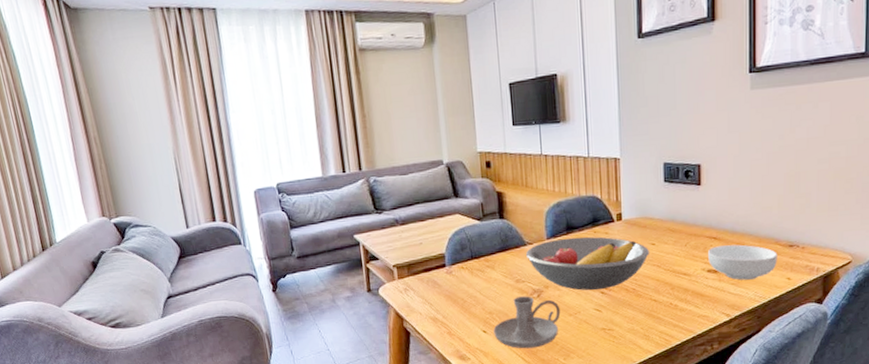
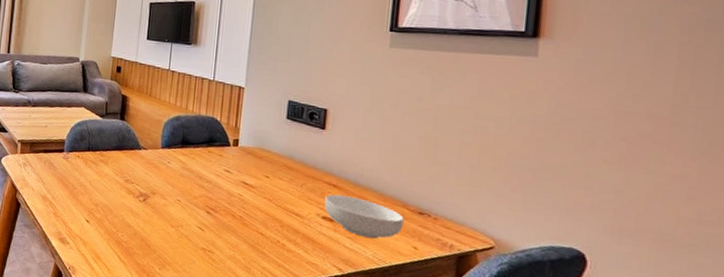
candle holder: present [493,296,561,349] -> none [95,195,164,250]
fruit bowl: present [526,236,650,291] -> none [139,150,263,210]

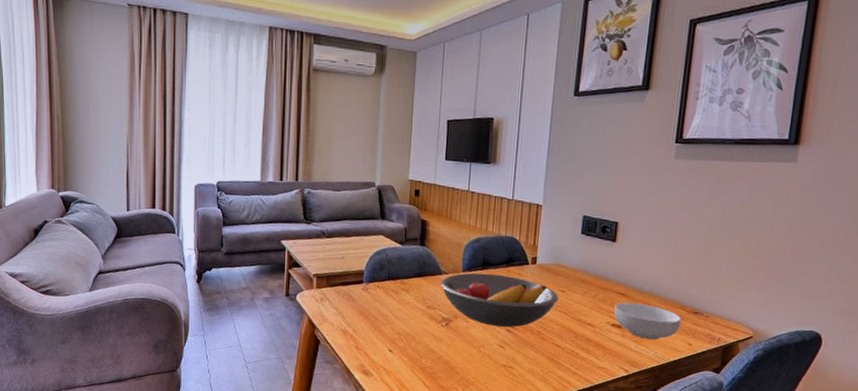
fruit bowl: none [139,150,263,210] -> present [441,273,559,328]

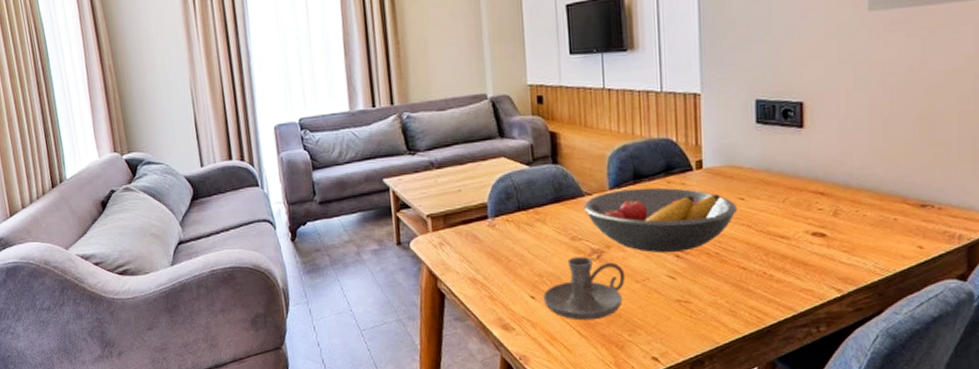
candle holder: none [399,322,466,374] -> present [543,257,625,321]
cereal bowl: present [614,302,682,340] -> none [813,202,905,247]

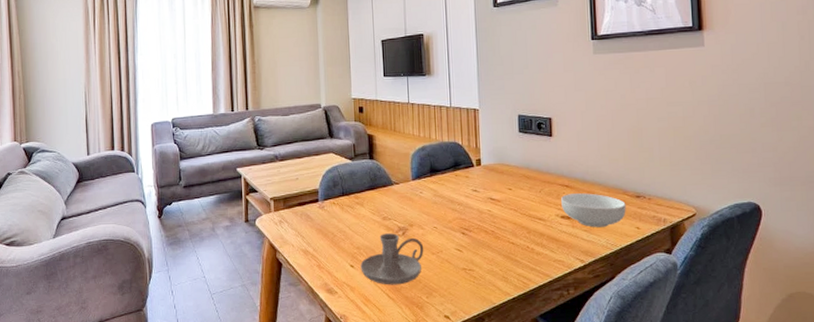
fruit bowl: present [584,187,738,253] -> none [393,179,507,231]
cereal bowl: none [813,202,905,247] -> present [561,193,626,227]

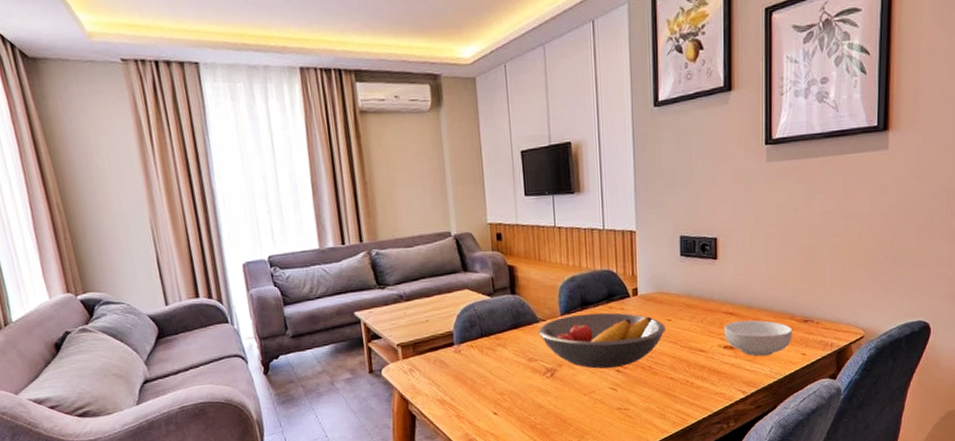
candle holder: present [360,233,424,285] -> none [504,375,575,431]
fruit bowl: none [393,179,507,231] -> present [539,312,667,369]

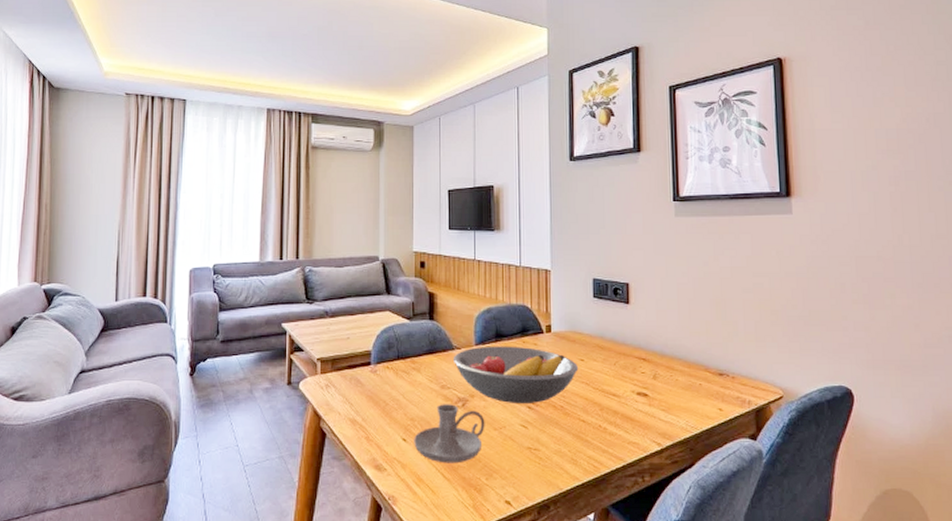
candle holder: none [504,375,575,431] -> present [414,404,485,464]
cereal bowl: present [724,320,793,357] -> none [637,368,708,407]

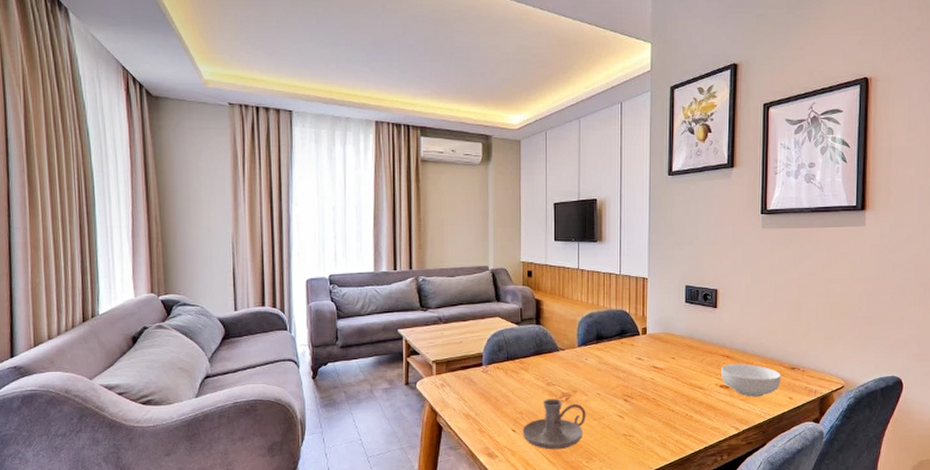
fruit bowl: present [454,346,579,405] -> none [558,347,670,398]
cereal bowl: none [637,368,708,407] -> present [721,364,781,397]

